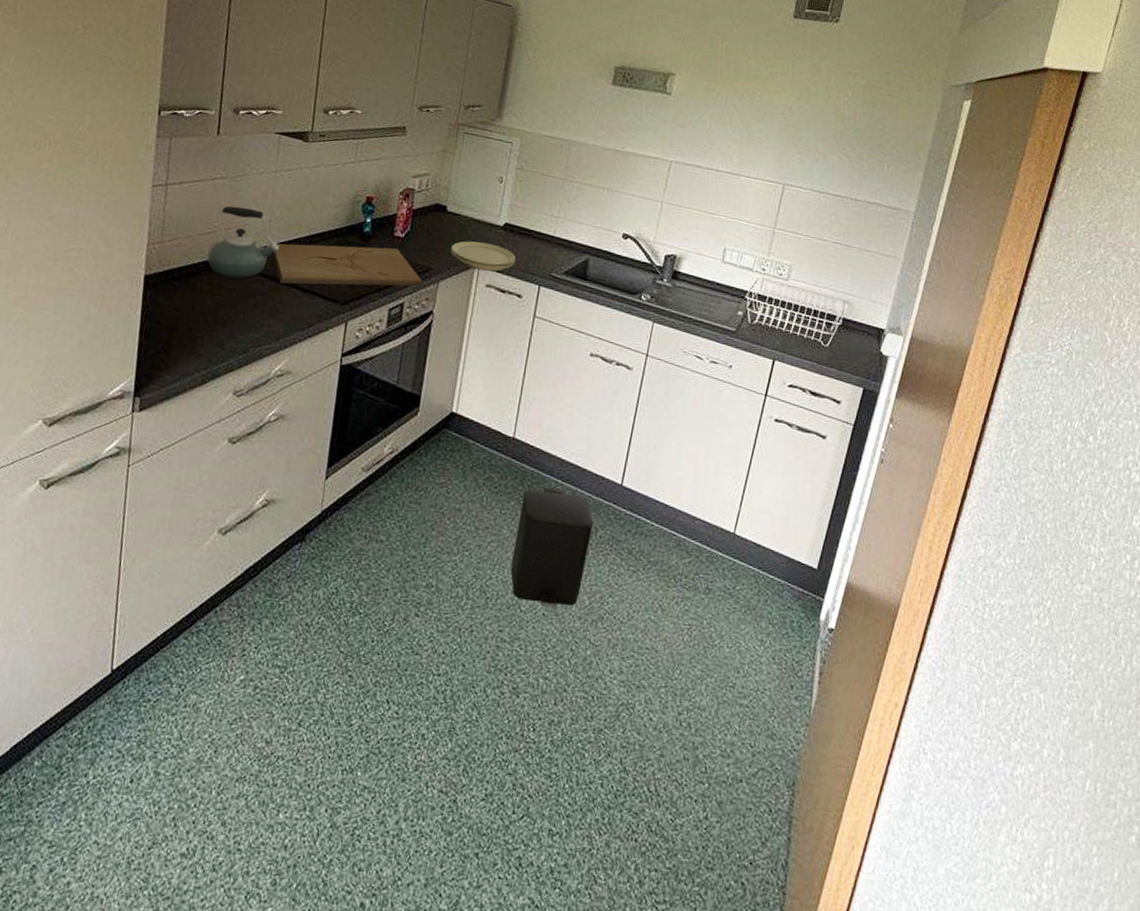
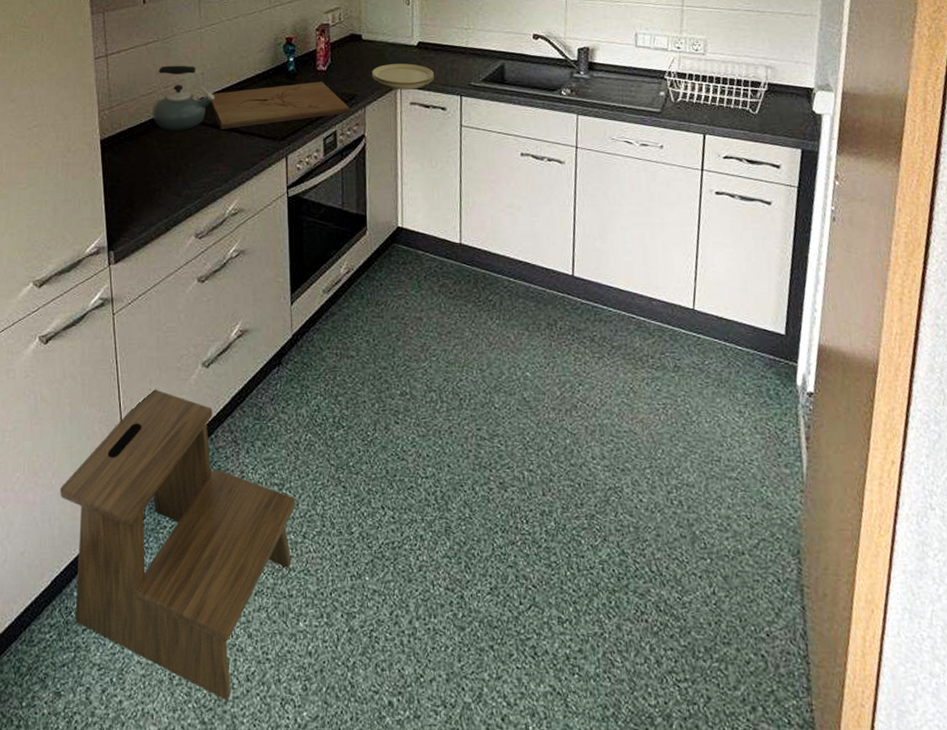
step stool: none [31,551,297,889] -> present [60,389,296,700]
pedal bin: present [511,487,594,608] -> none [478,286,552,402]

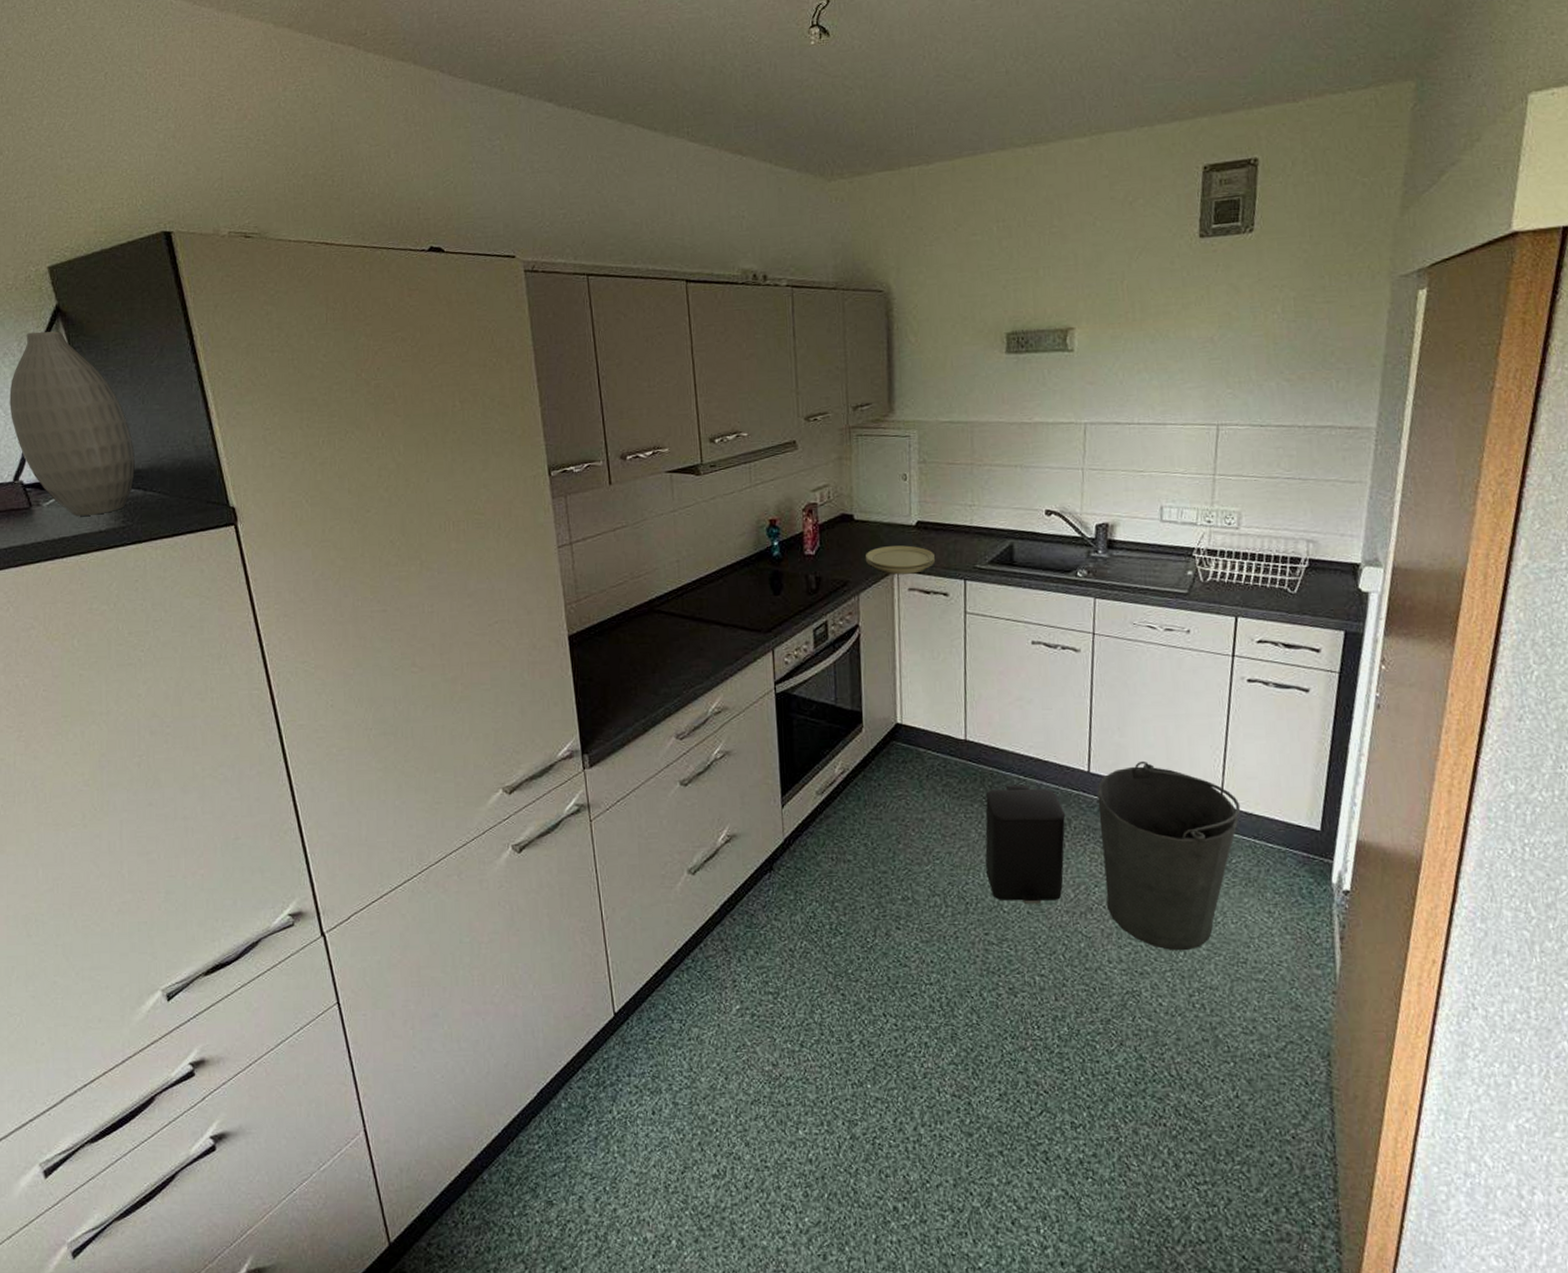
step stool: present [60,389,296,700] -> none [542,897,793,1207]
kettle: present [153,65,215,131] -> none [624,552,692,625]
cutting board: present [209,81,352,129] -> none [686,566,844,622]
pedal bin: none [478,286,552,402] -> present [985,784,1066,905]
bucket: none [580,266,712,448] -> present [1097,760,1241,950]

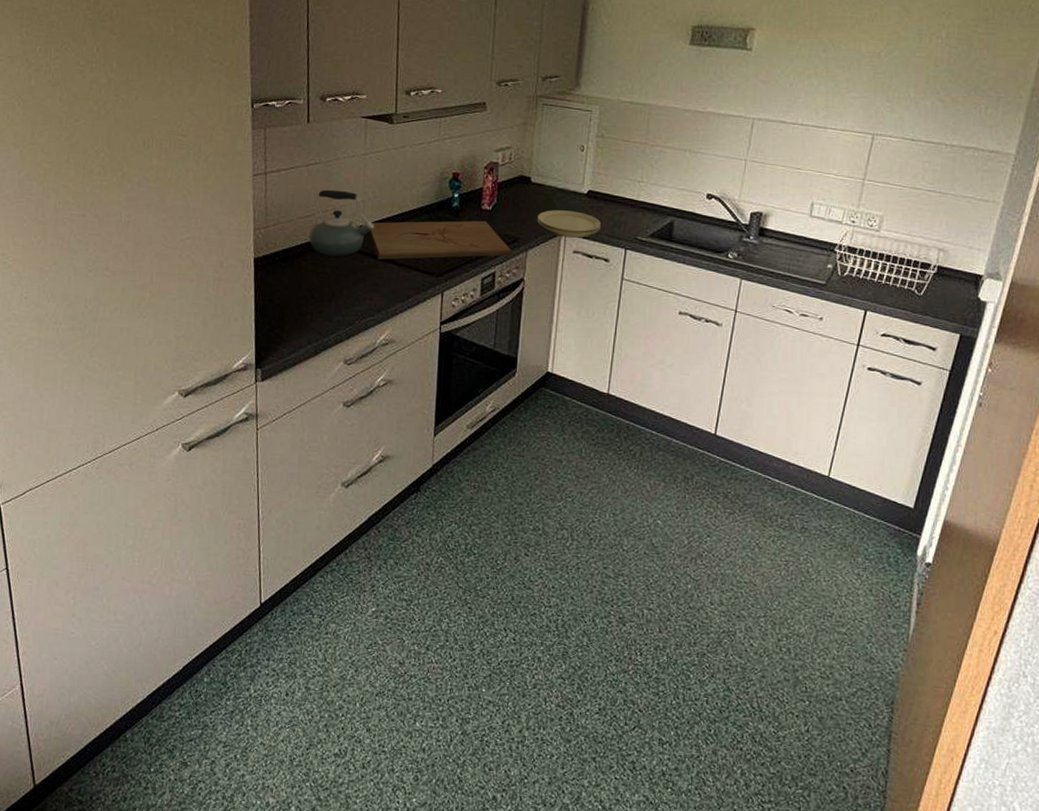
kettle: none [624,552,692,625] -> present [309,189,374,257]
cutting board: none [686,566,844,622] -> present [368,220,513,260]
pedal bin: present [985,784,1066,905] -> none [612,438,690,547]
bucket: present [1097,760,1241,950] -> none [716,429,846,600]

